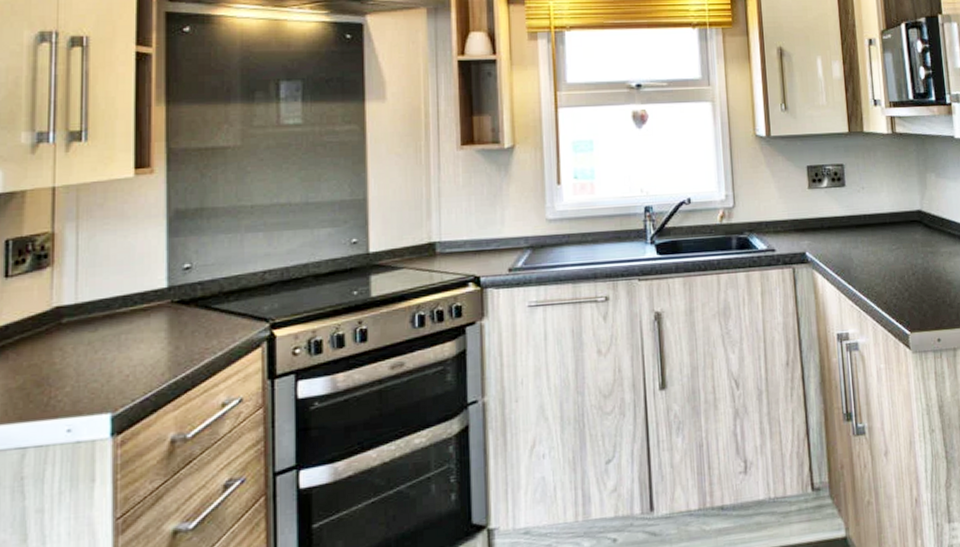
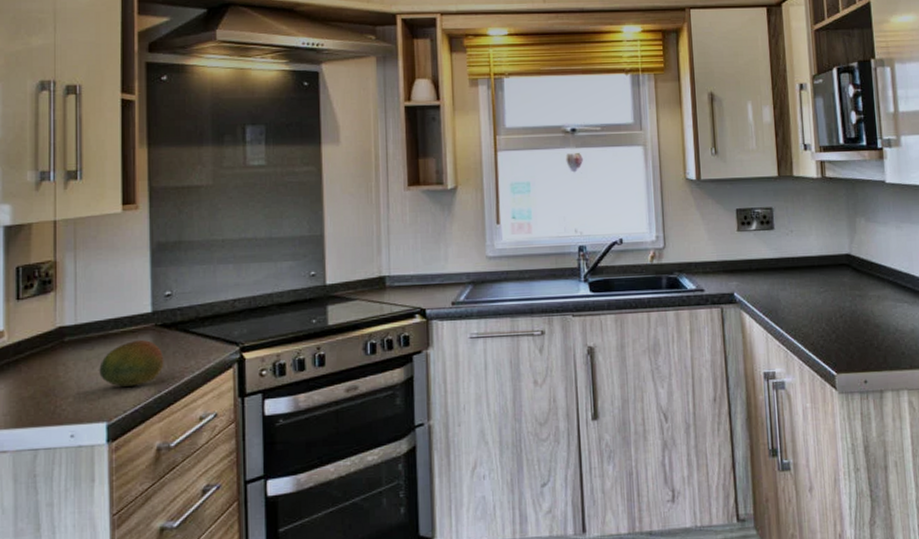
fruit: none [103,318,181,372] -> present [99,339,164,387]

